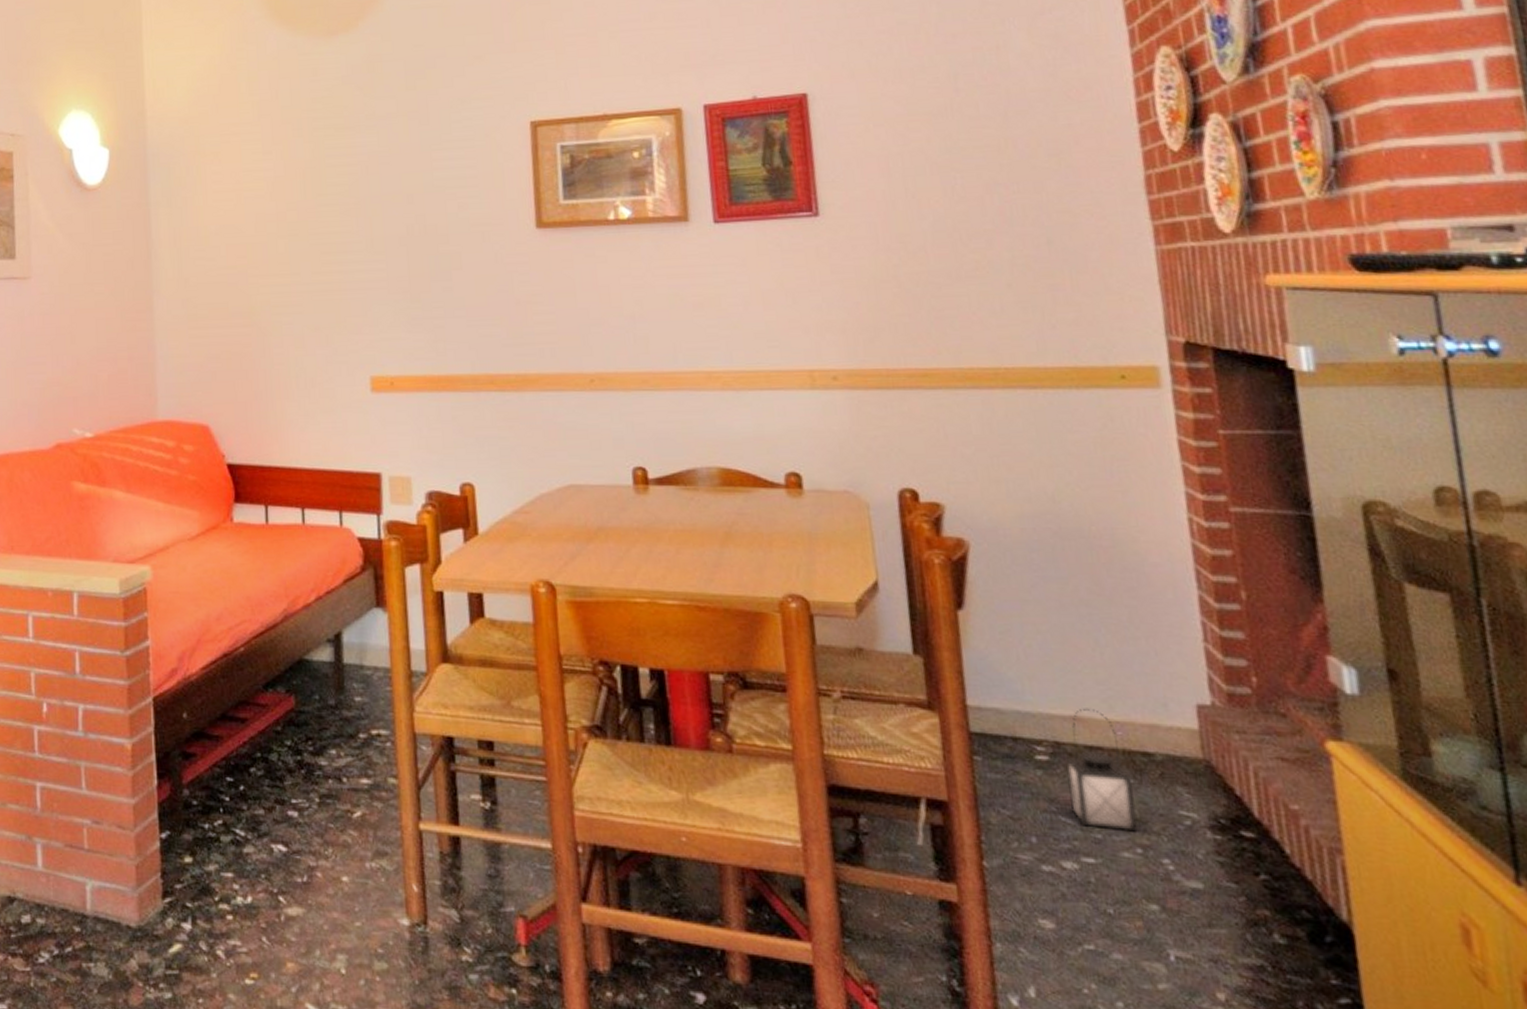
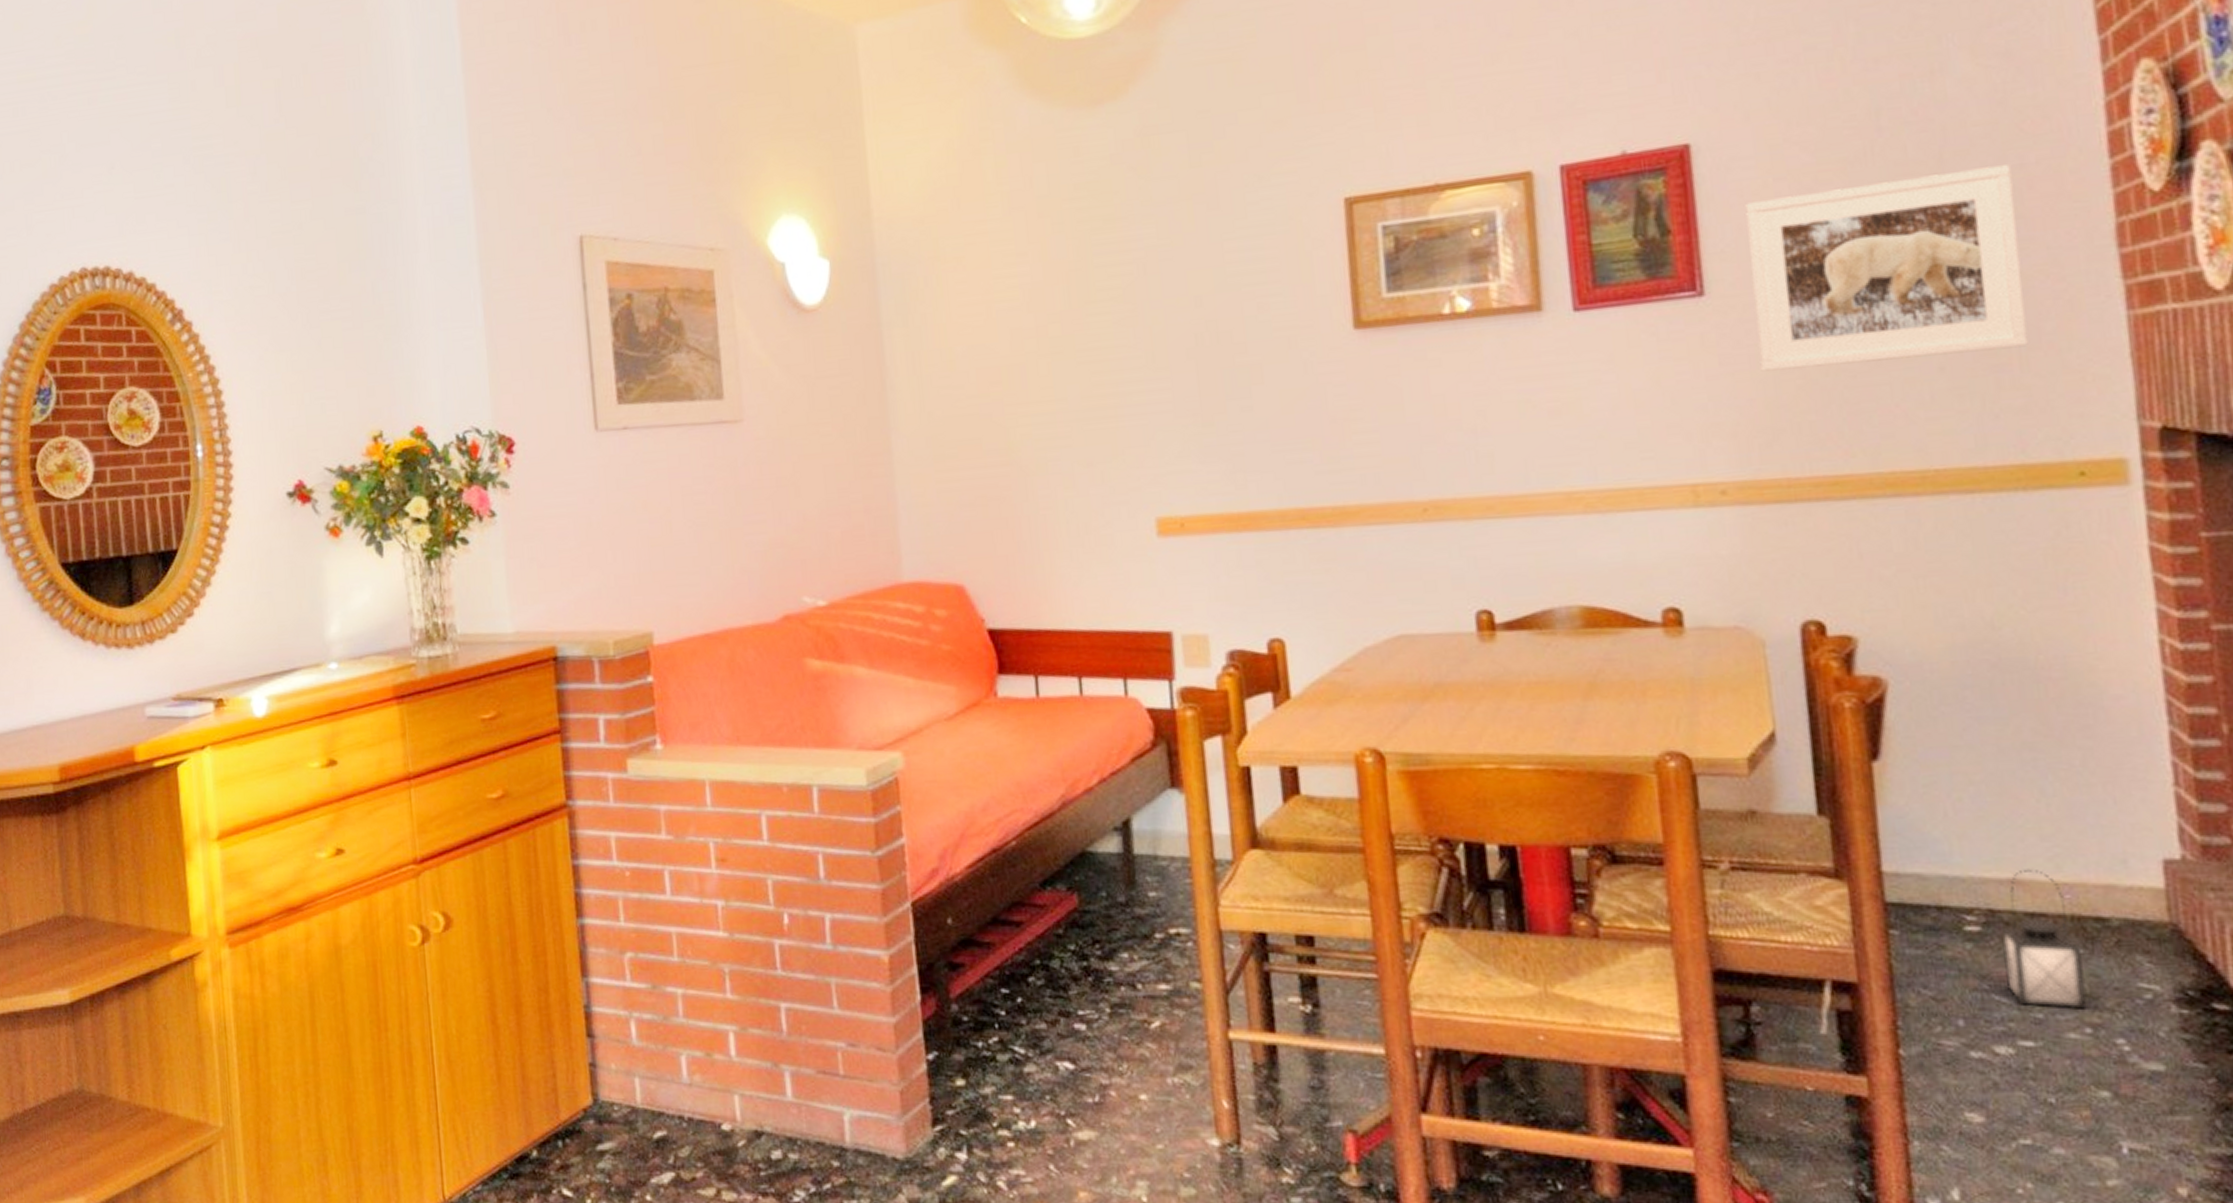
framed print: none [851,124,1078,280] -> present [1745,165,2028,372]

